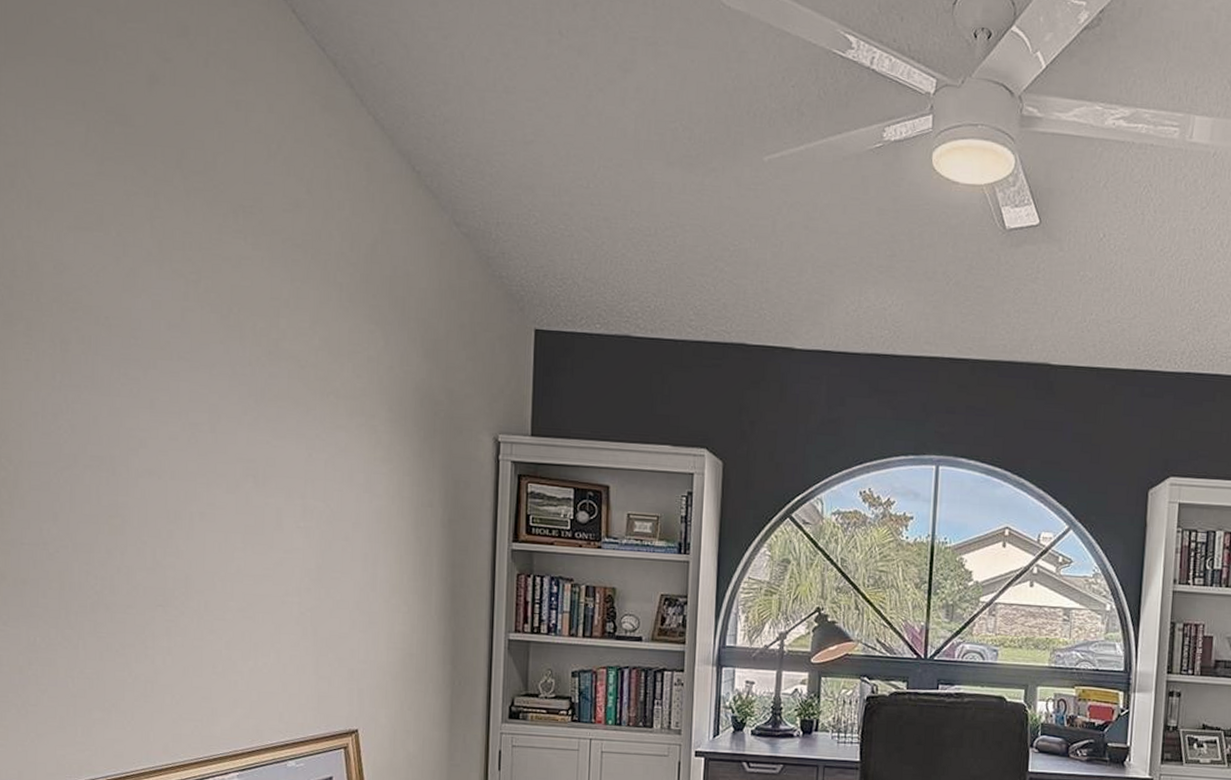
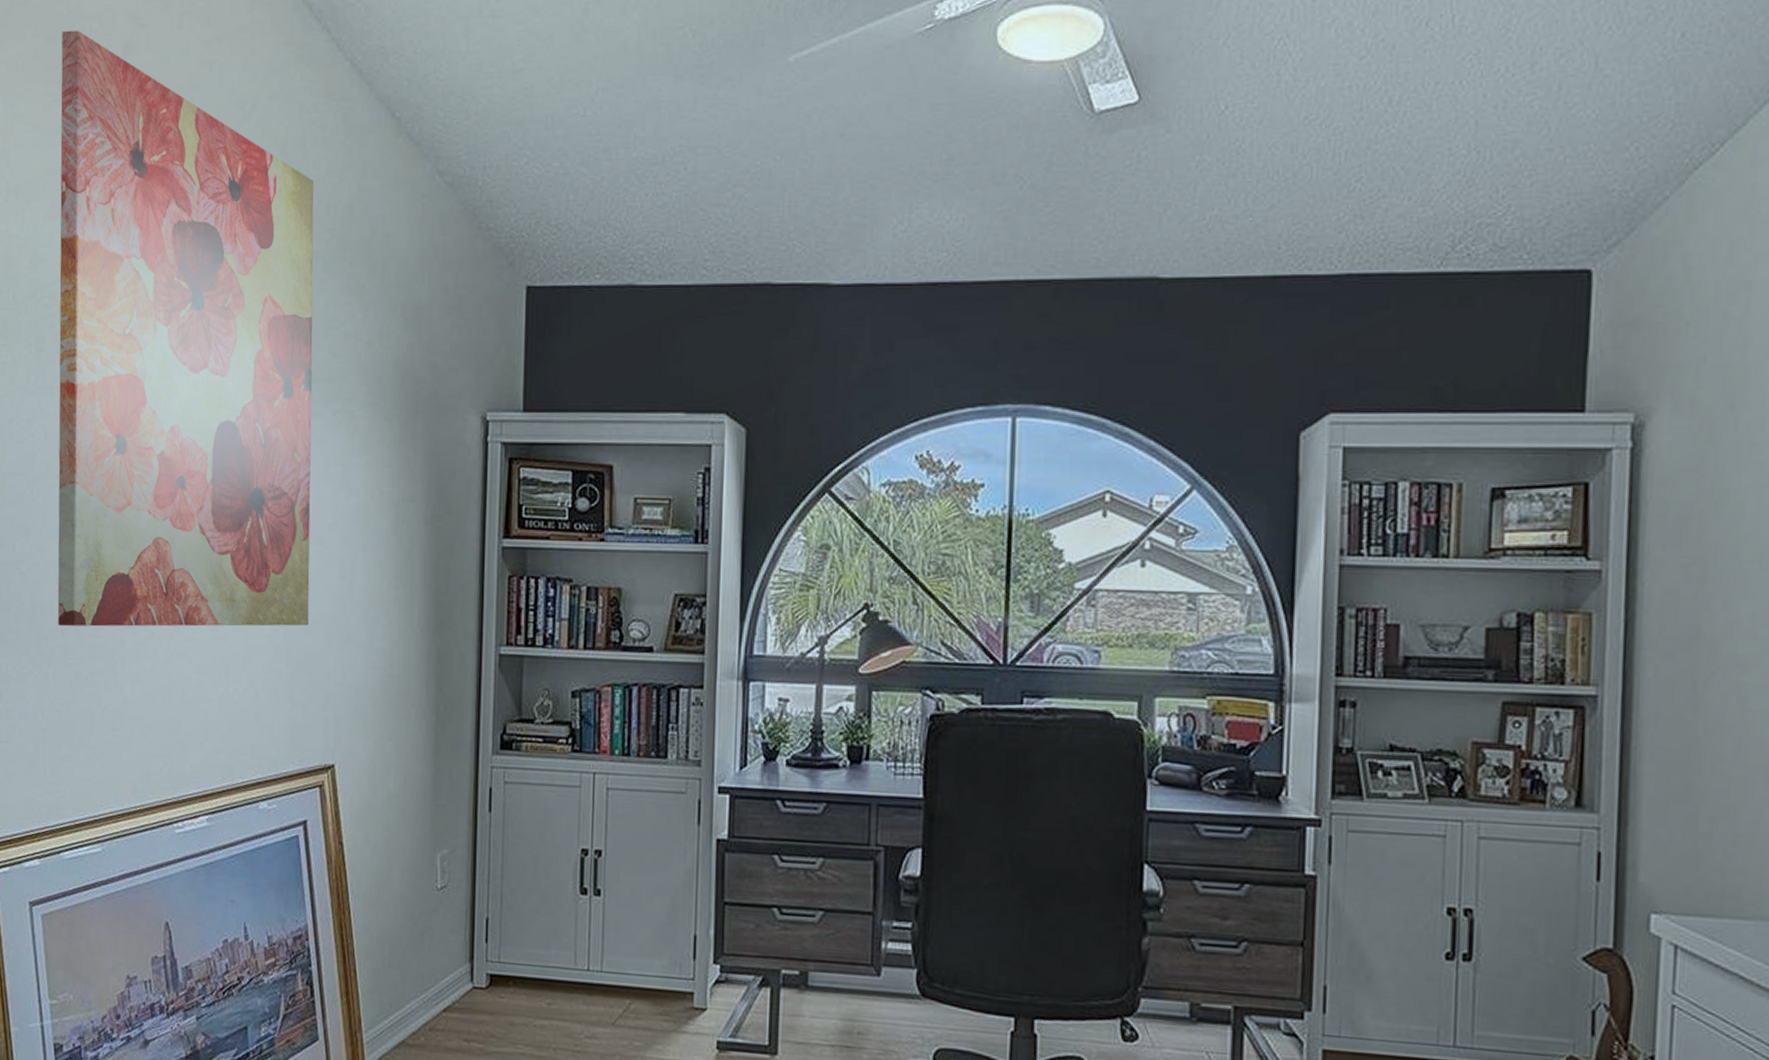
wall art: none [84,54,339,610] -> present [57,30,314,627]

